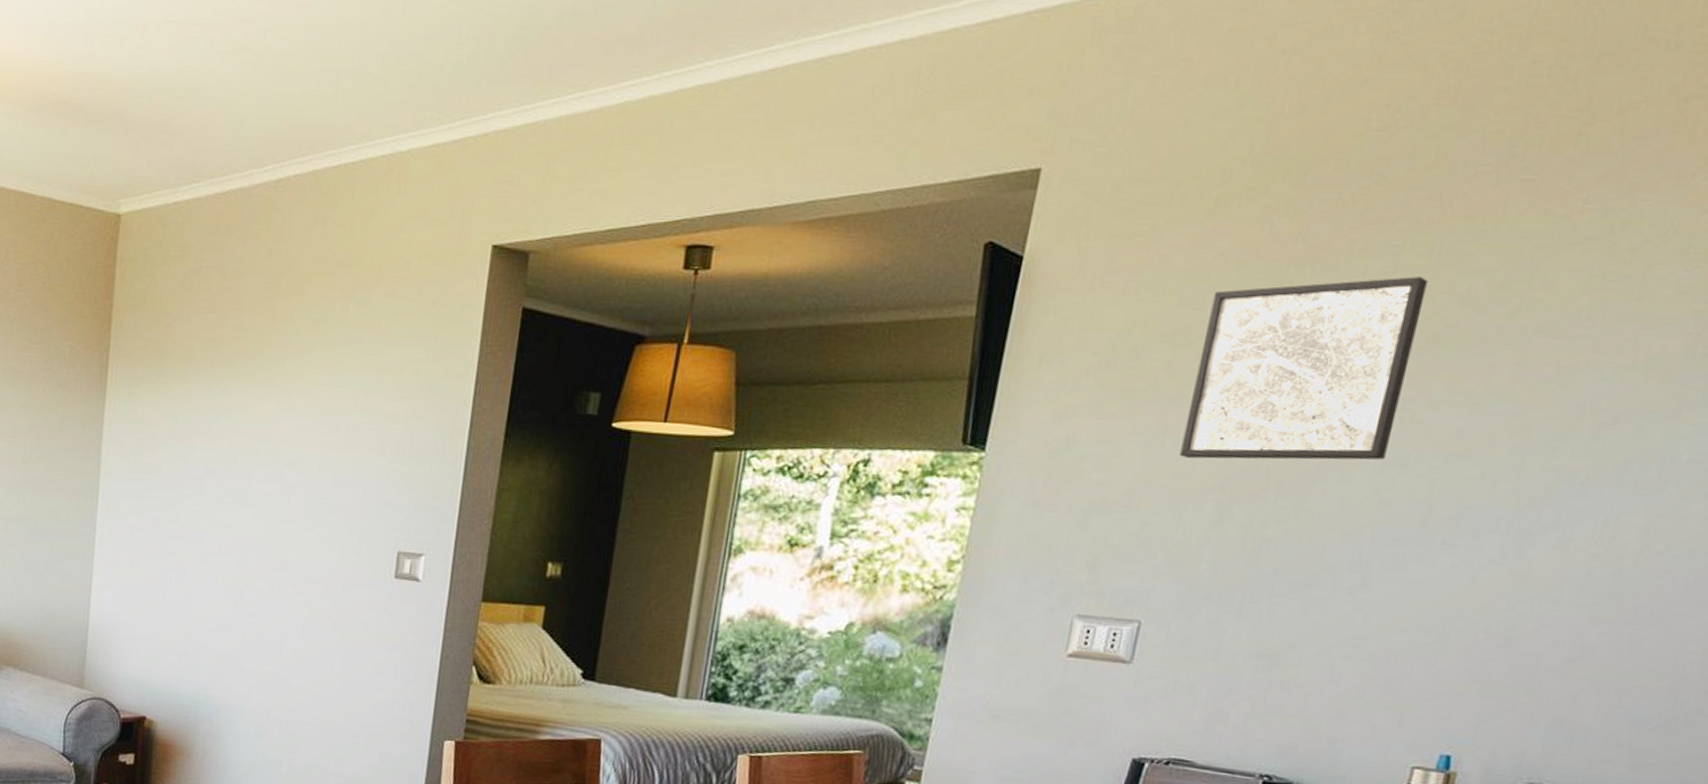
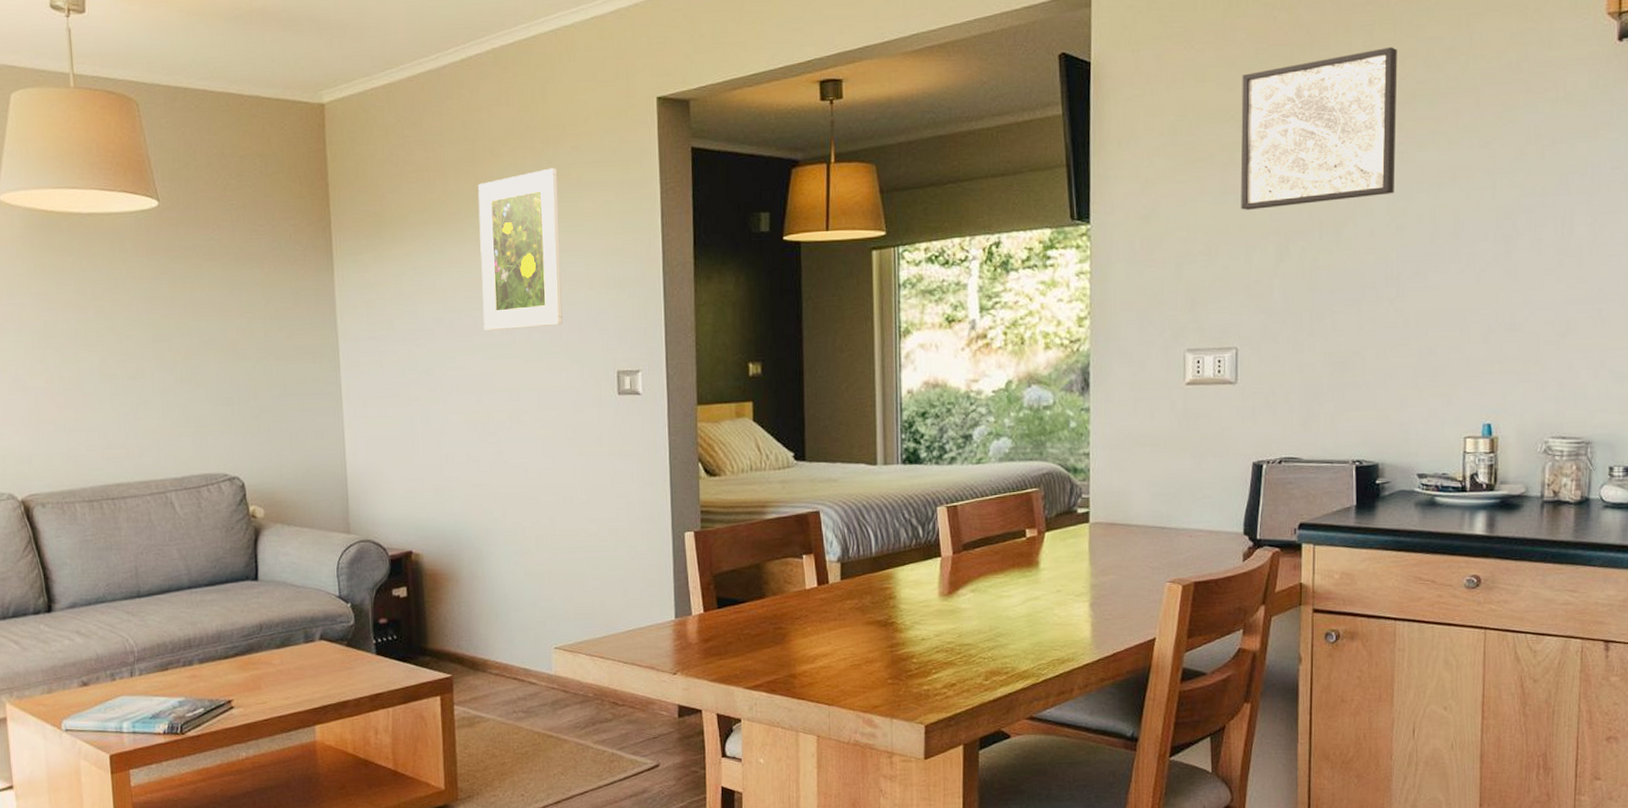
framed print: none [258,313,366,492] -> present [477,168,563,331]

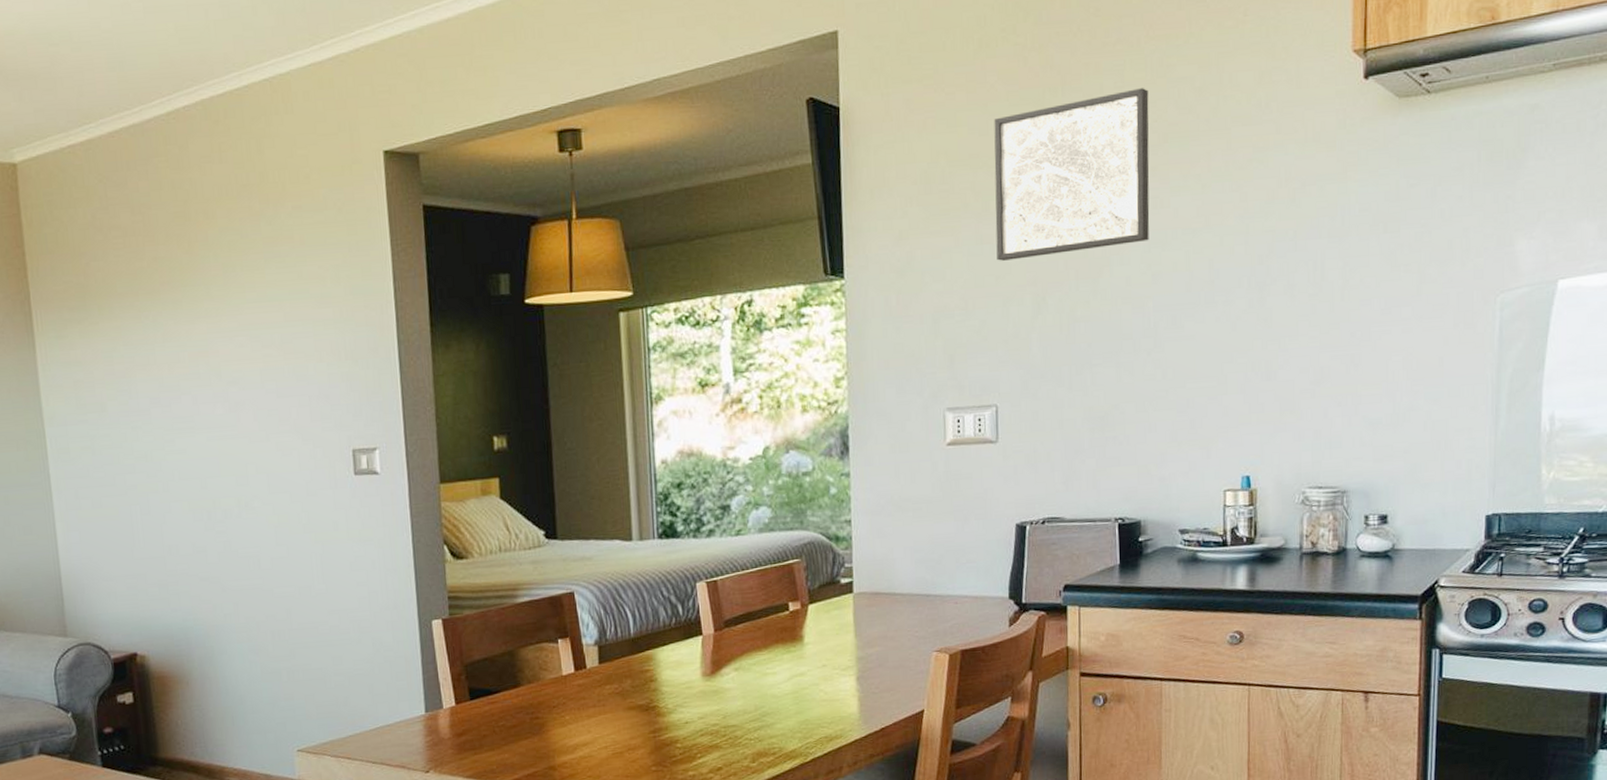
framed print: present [477,168,563,331] -> none [192,230,291,411]

